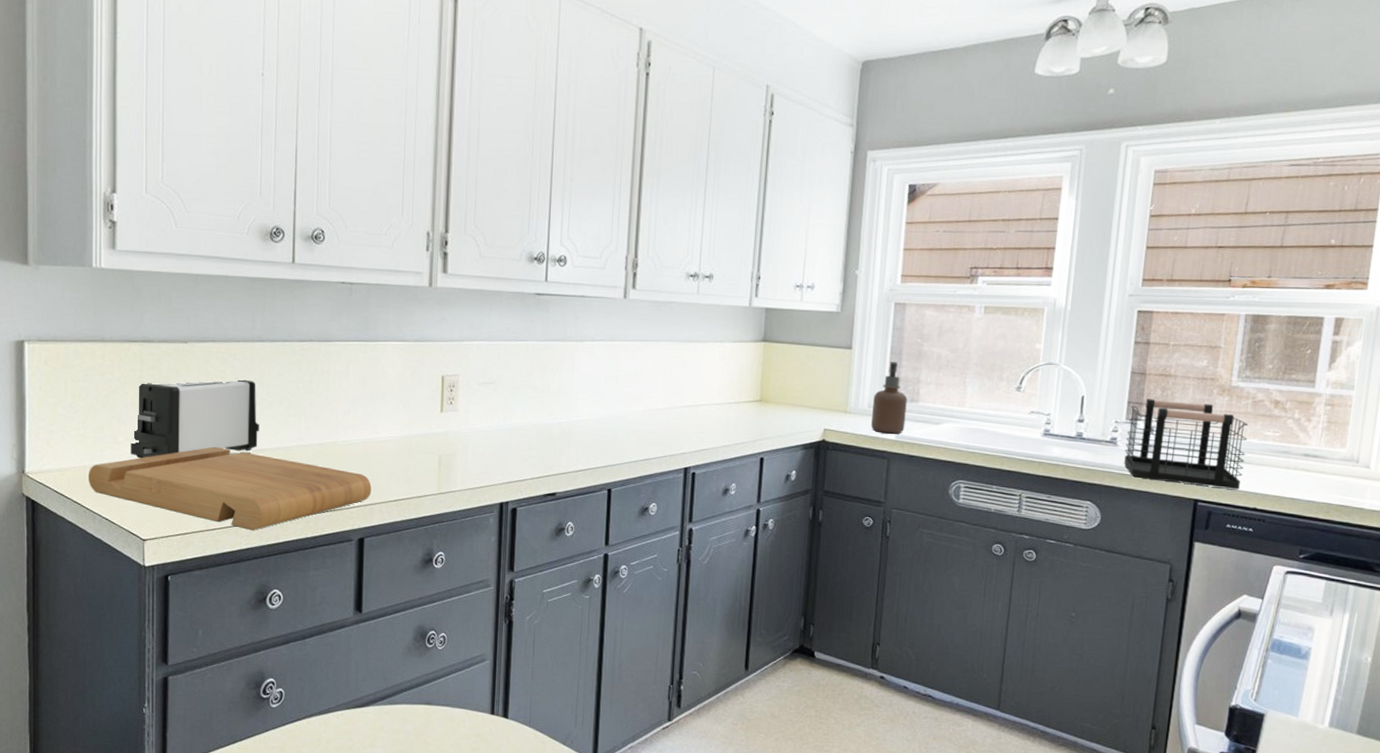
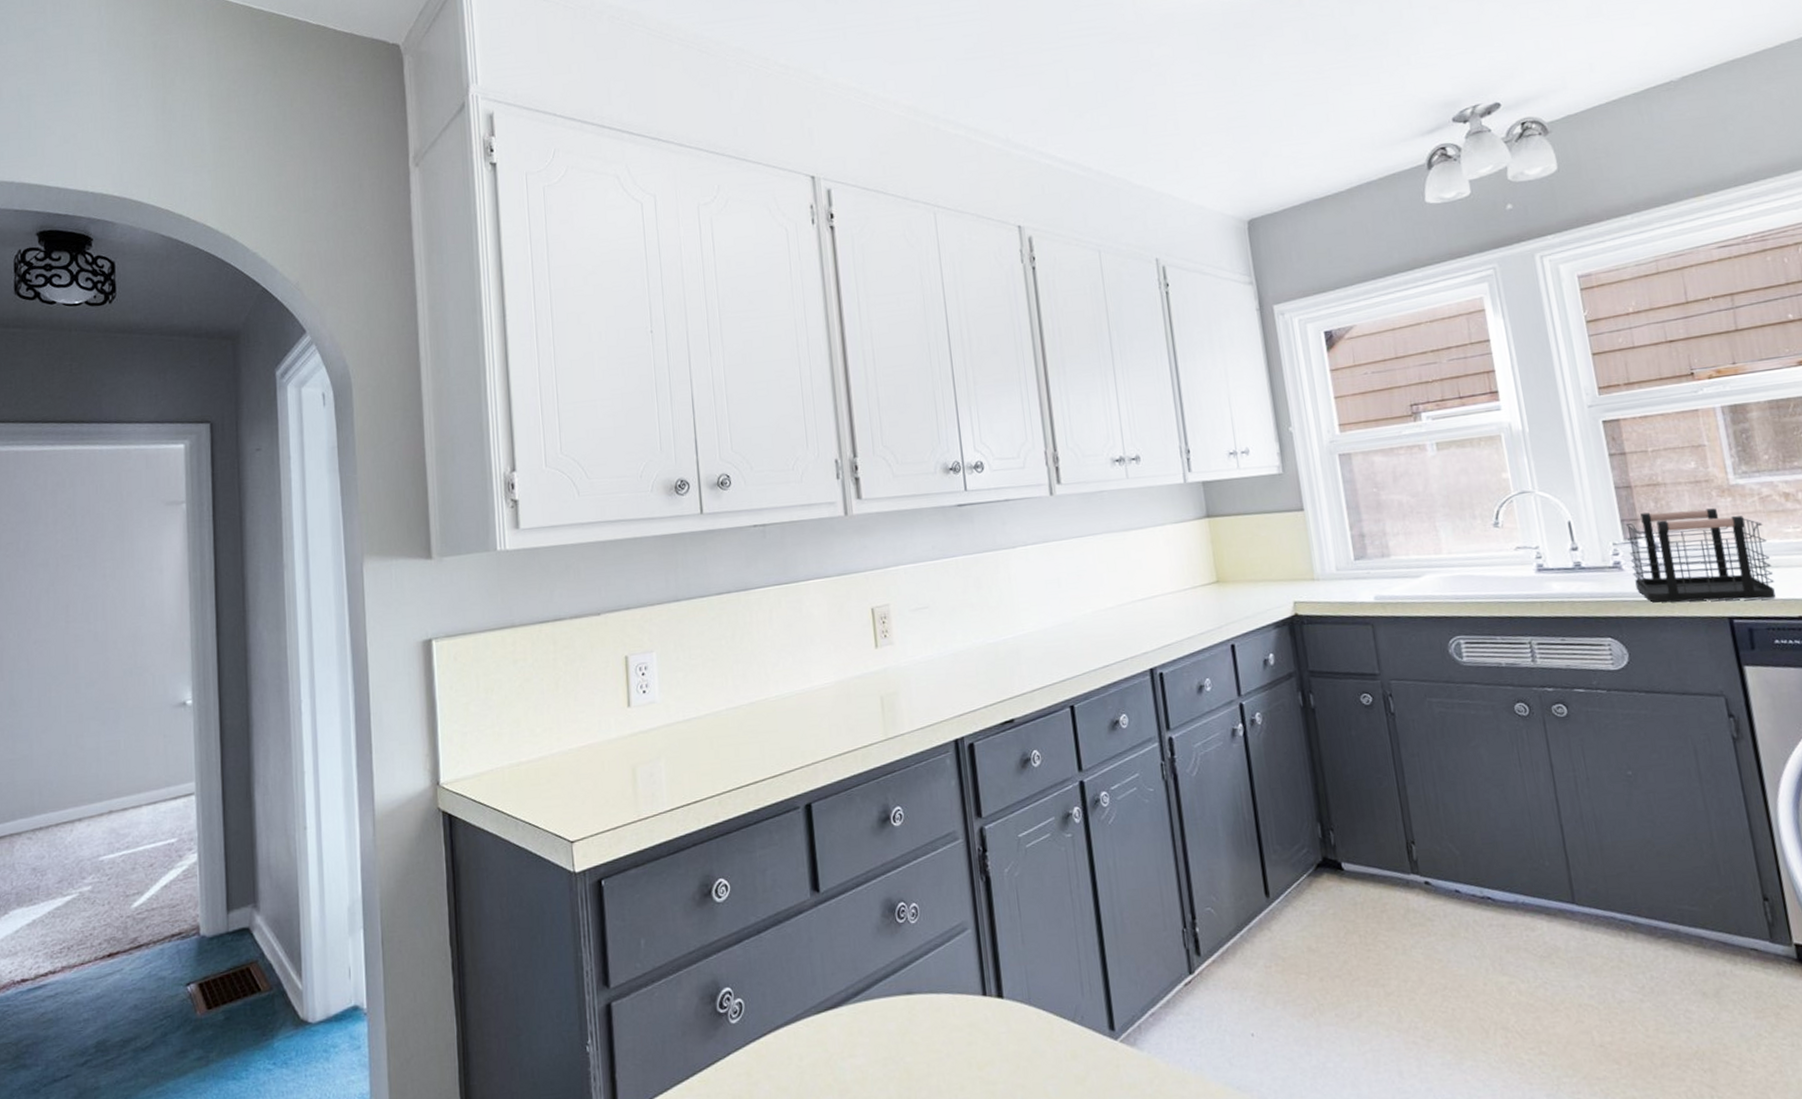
cutting board: present [88,446,372,530] -> none [506,723,813,813]
toaster: present [131,378,259,459] -> none [550,644,685,750]
soap dispenser: present [871,362,907,435] -> none [1339,517,1382,598]

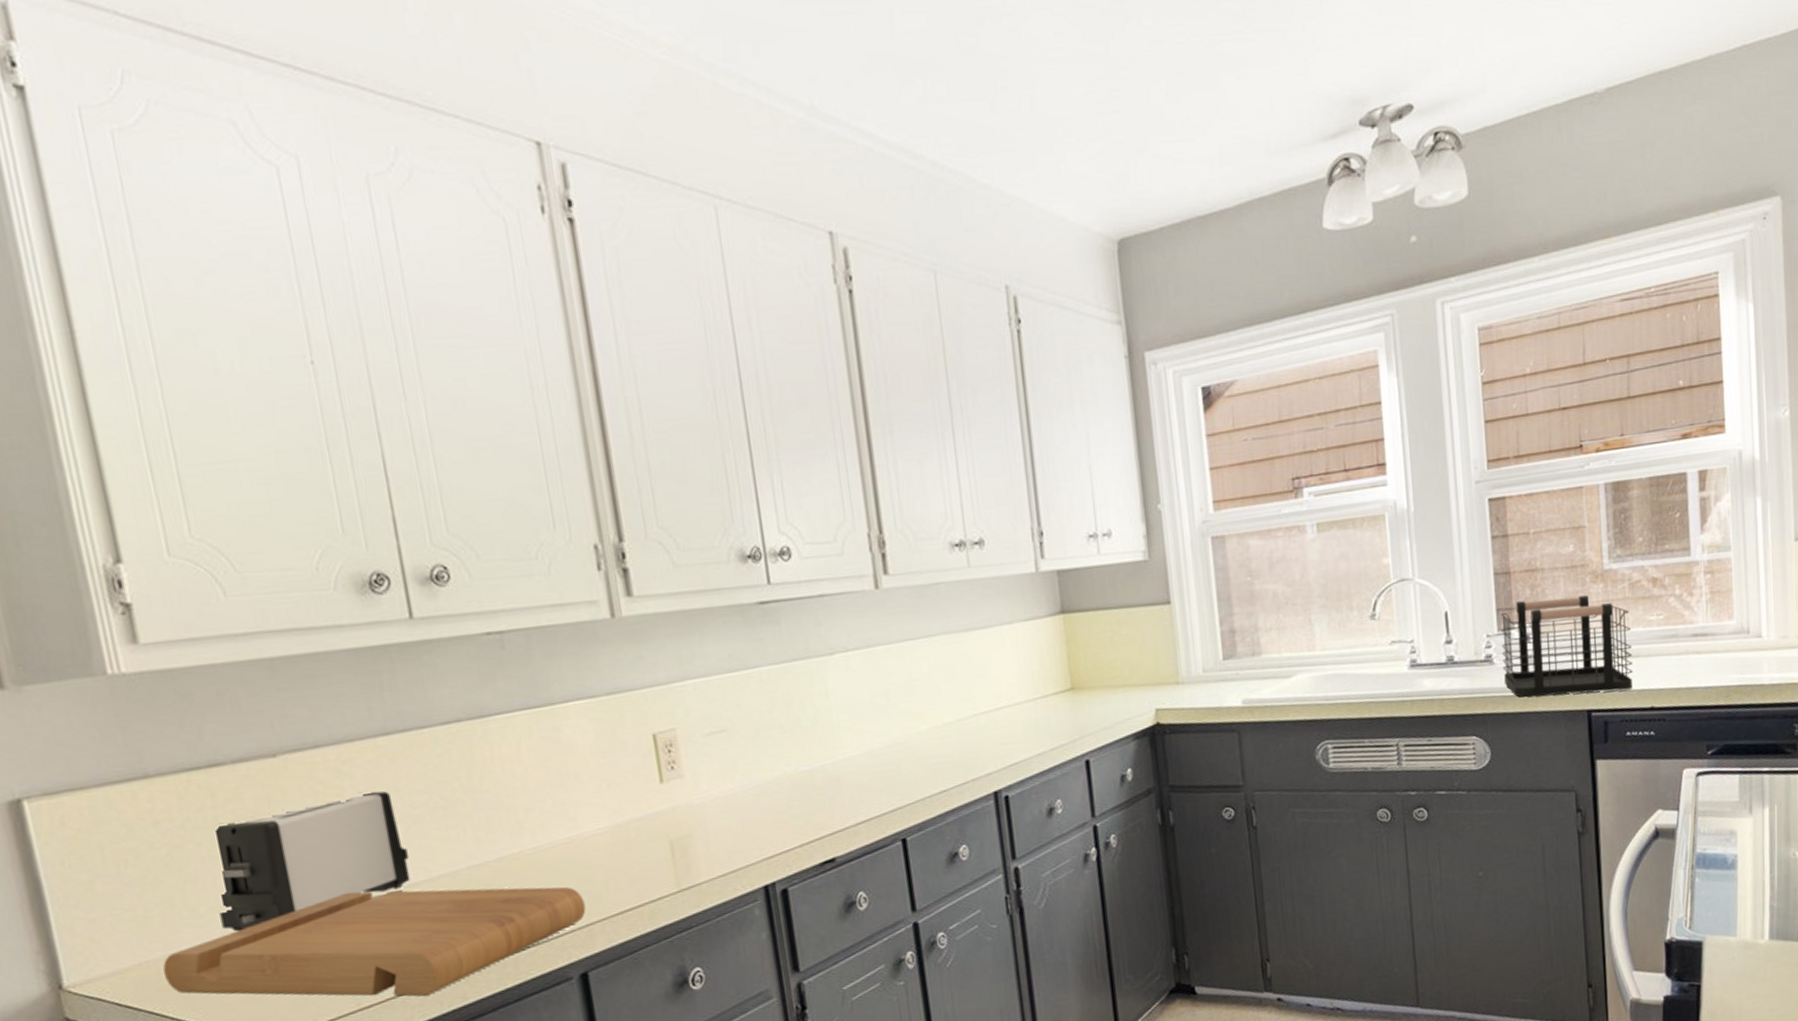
cutting board: none [506,723,813,813] -> present [163,886,586,997]
toaster: none [550,644,685,750] -> present [216,790,411,932]

